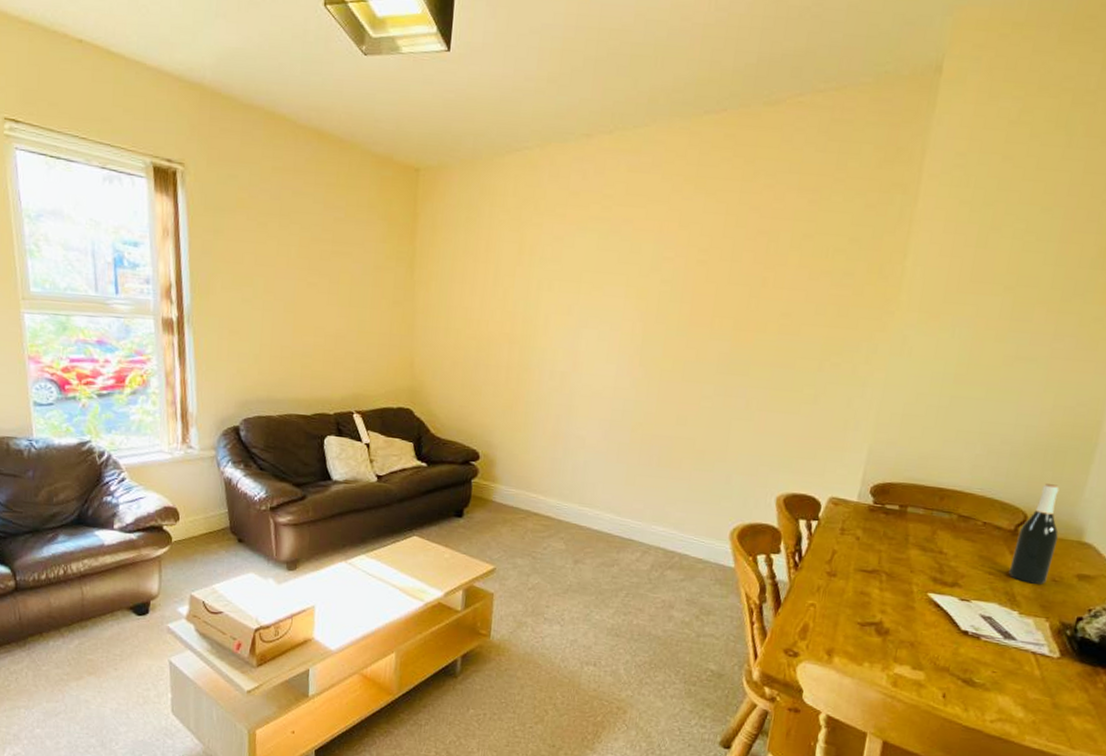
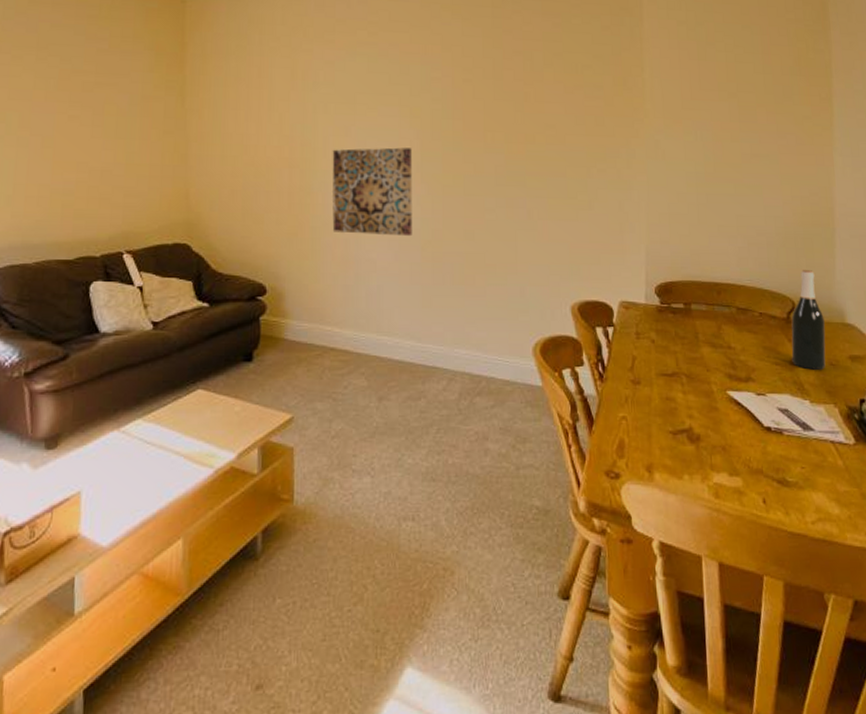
wall art: none [546,327,634,418] -> present [332,147,413,237]

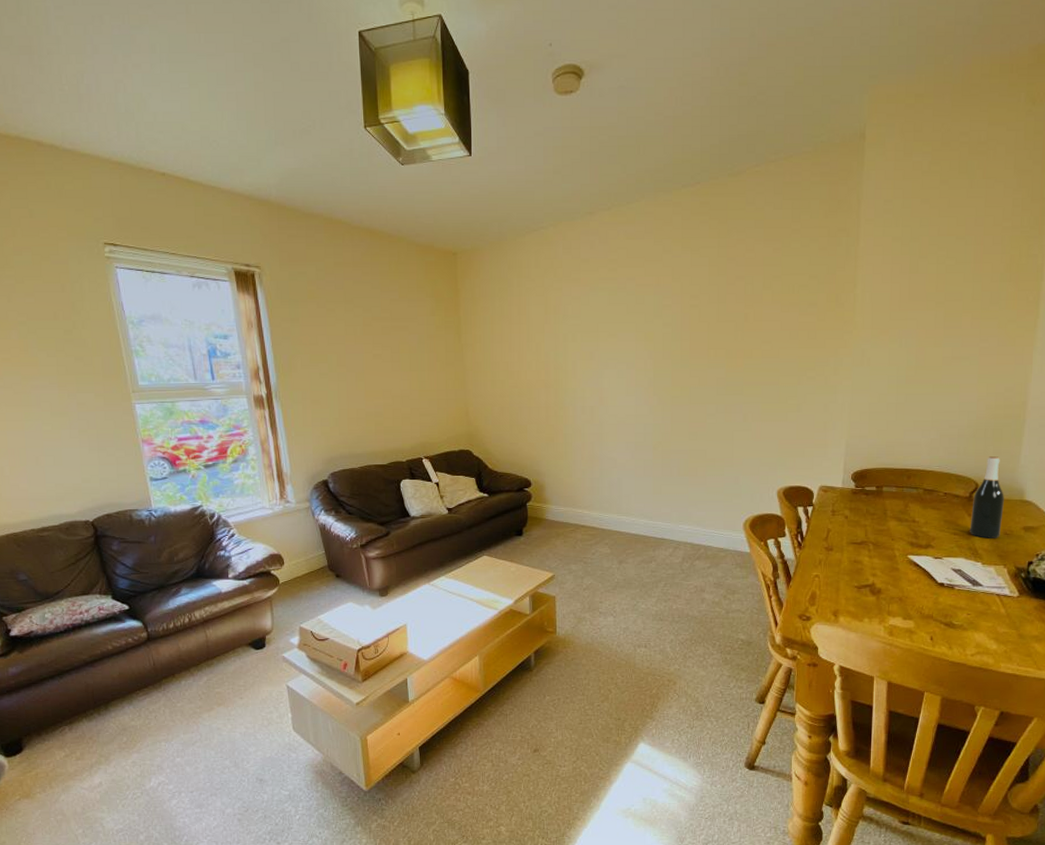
wall art: present [332,147,413,237] -> none [580,367,646,439]

